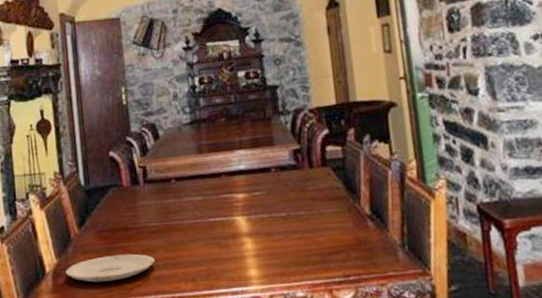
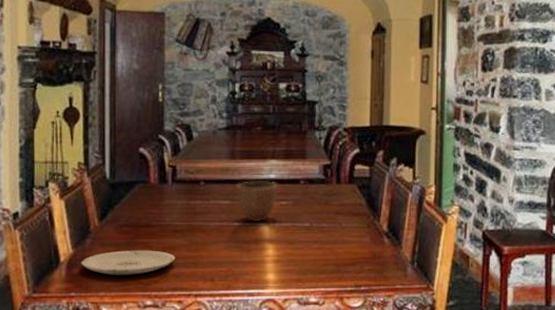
decorative bowl: none [207,172,251,217] -> present [236,181,278,223]

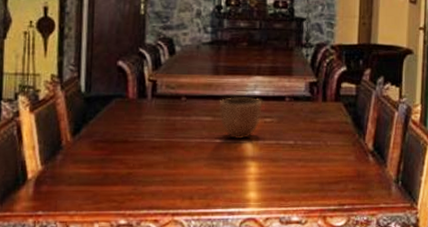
plate: present [81,250,176,275] -> none [50,167,153,193]

